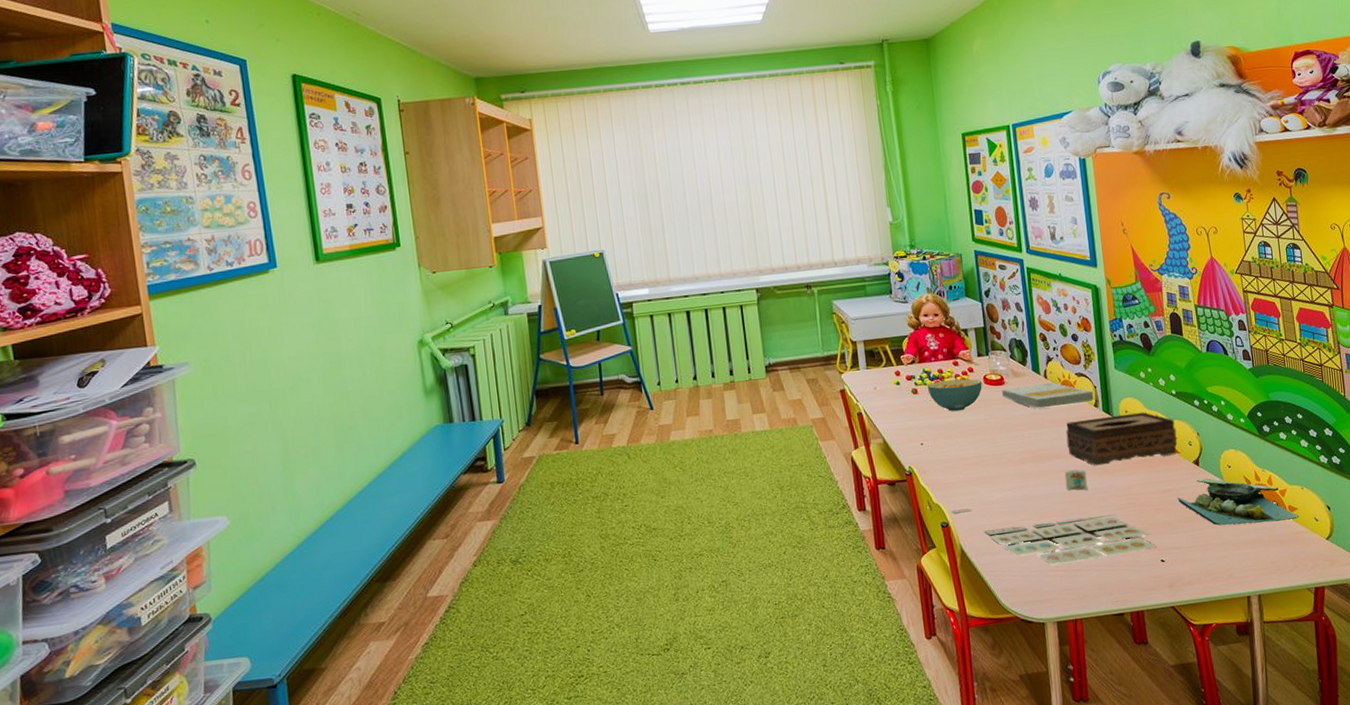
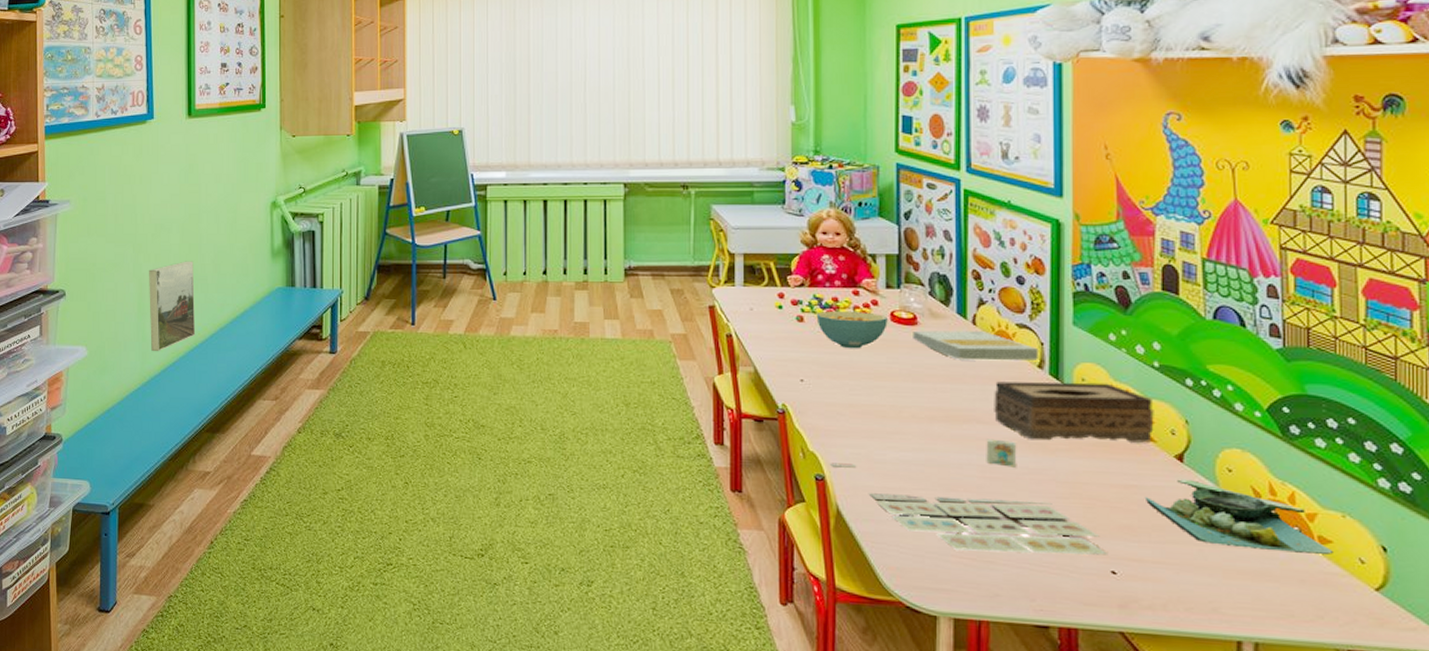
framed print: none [291,410,352,510] -> present [149,261,196,352]

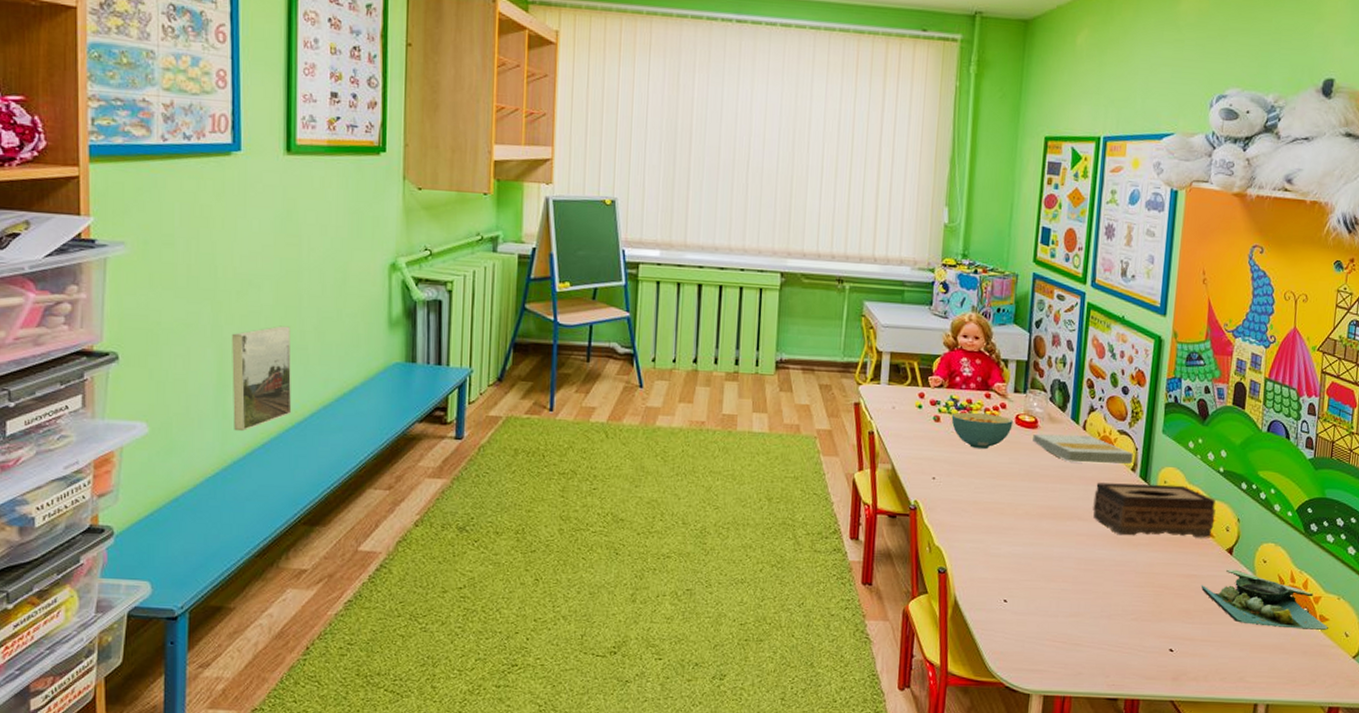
board game: present [829,438,1108,556] -> none [951,534,1169,636]

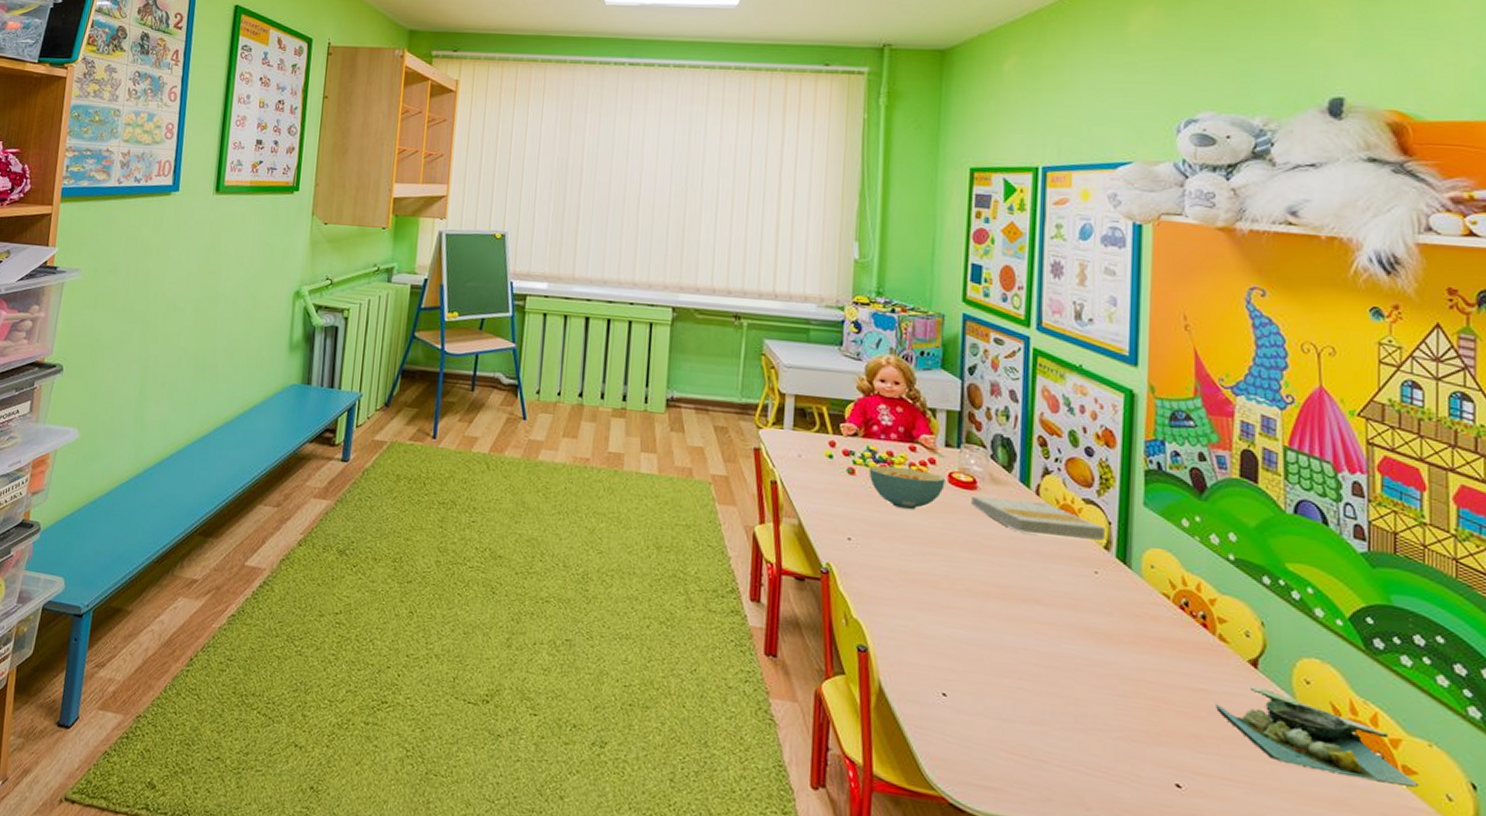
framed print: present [232,325,292,432] -> none [148,345,205,442]
tissue box: present [1093,482,1216,538] -> none [1055,560,1228,644]

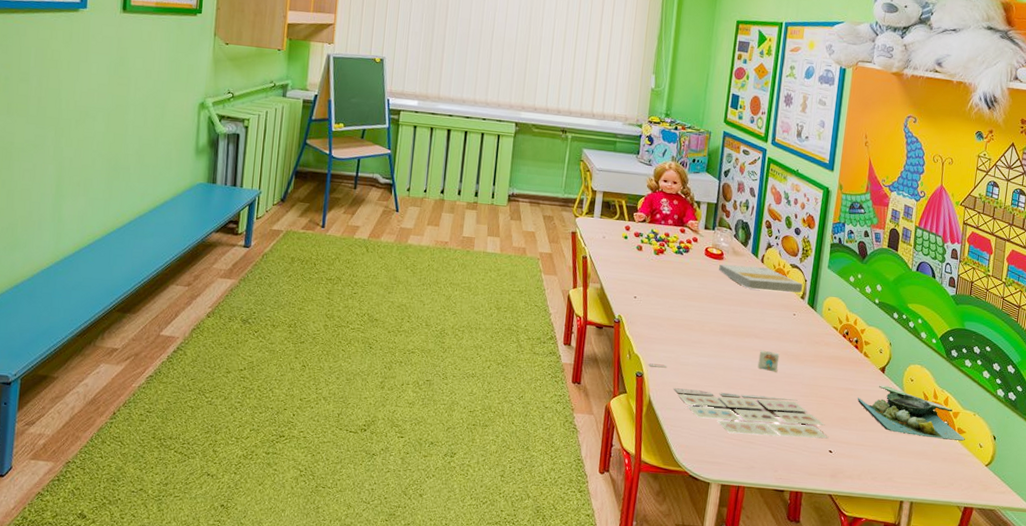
cereal bowl: present [868,465,945,510] -> none [651,243,703,275]
board game: none [873,622,1173,766] -> present [647,350,829,439]

